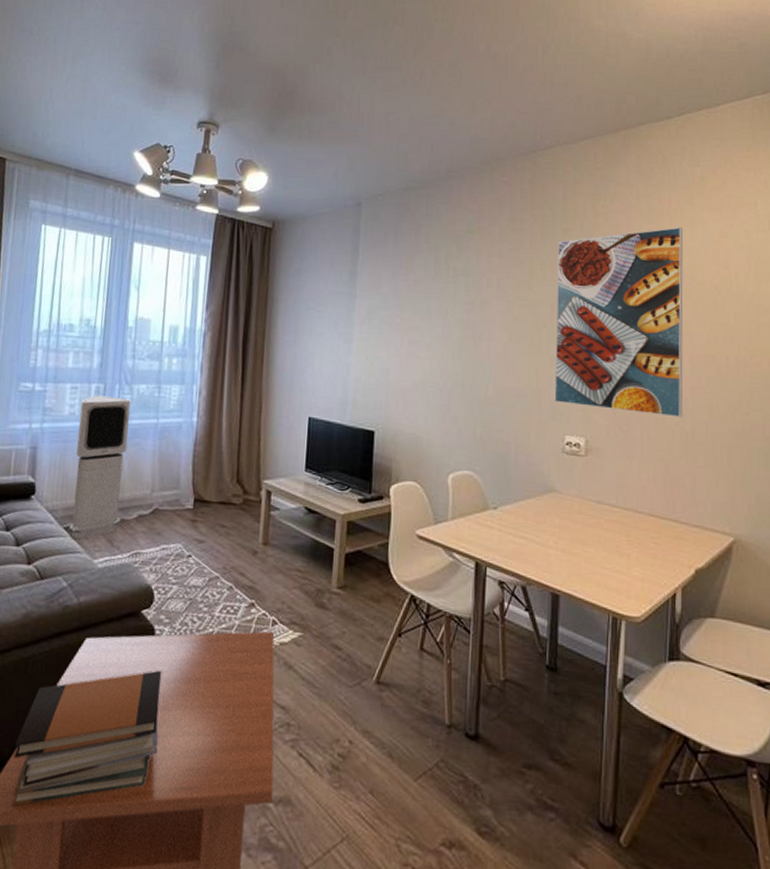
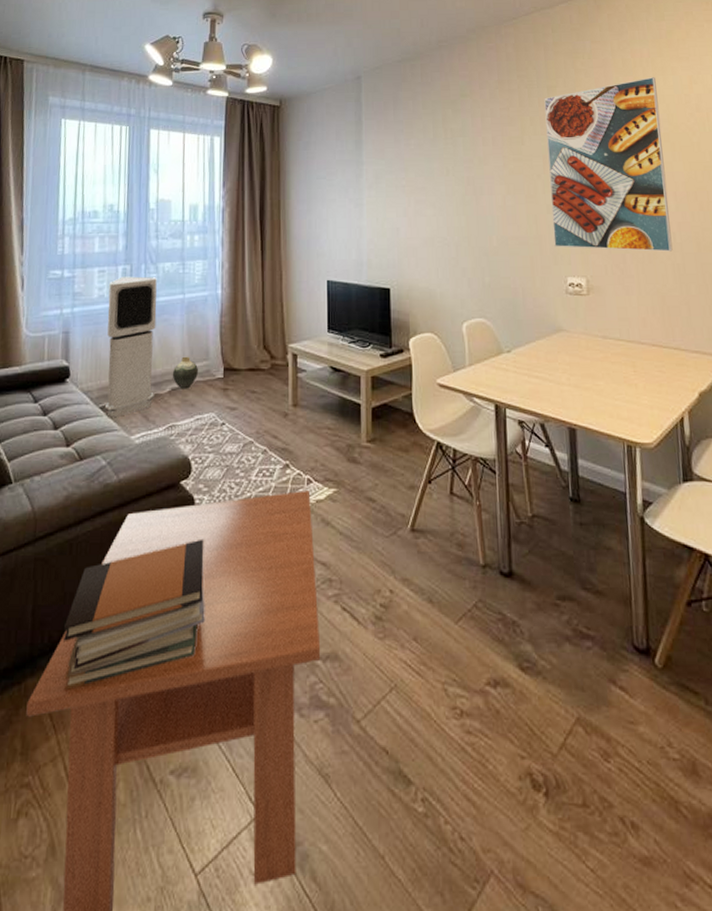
vase: none [140,483,168,517] -> present [172,356,199,389]

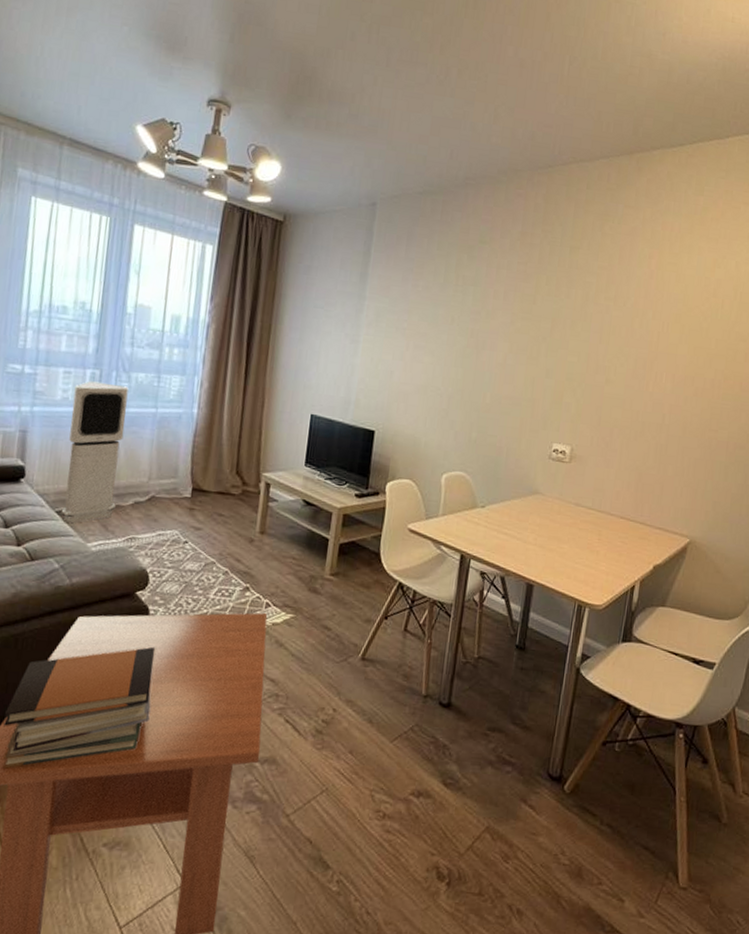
vase: present [172,356,199,389] -> none [136,471,166,504]
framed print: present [544,77,673,252] -> none [546,253,680,432]

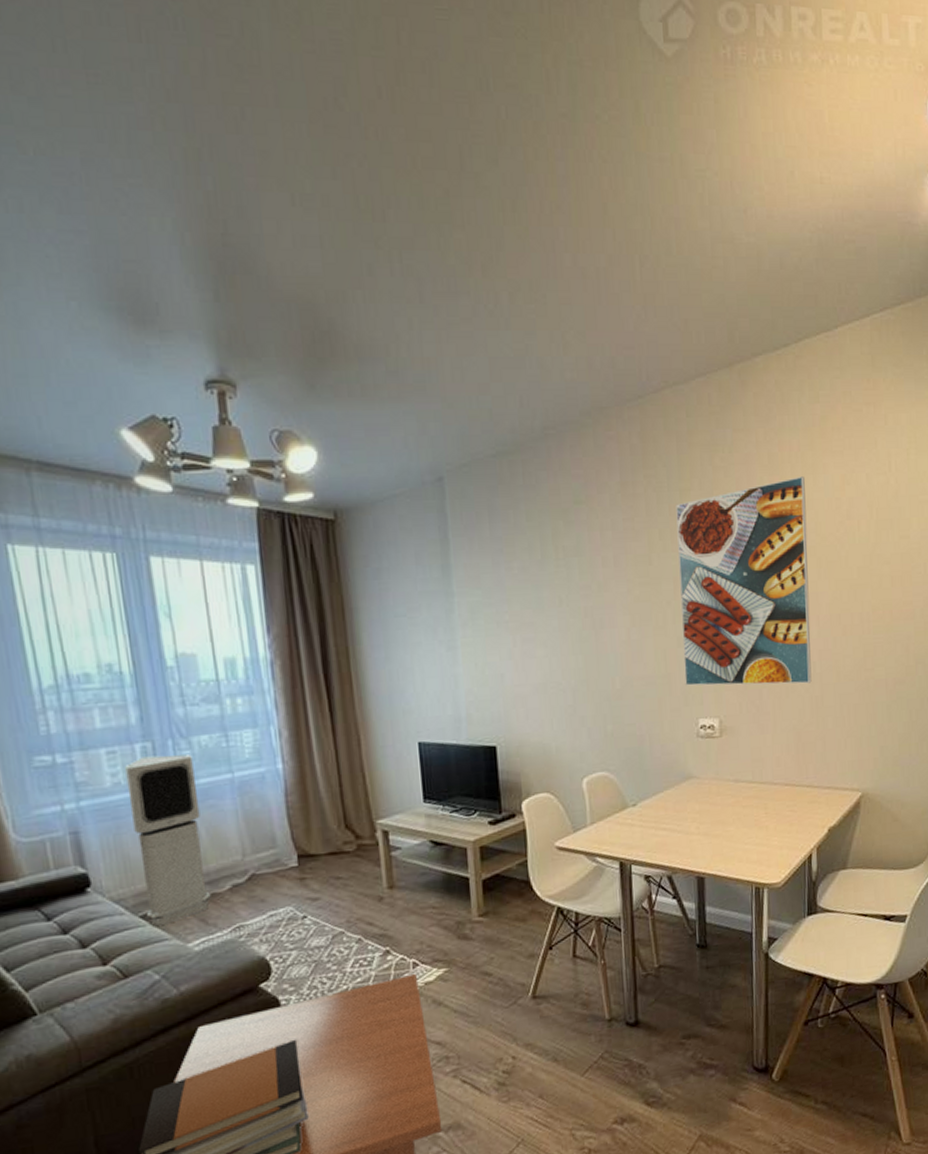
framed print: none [546,253,680,432] -> present [676,477,812,686]

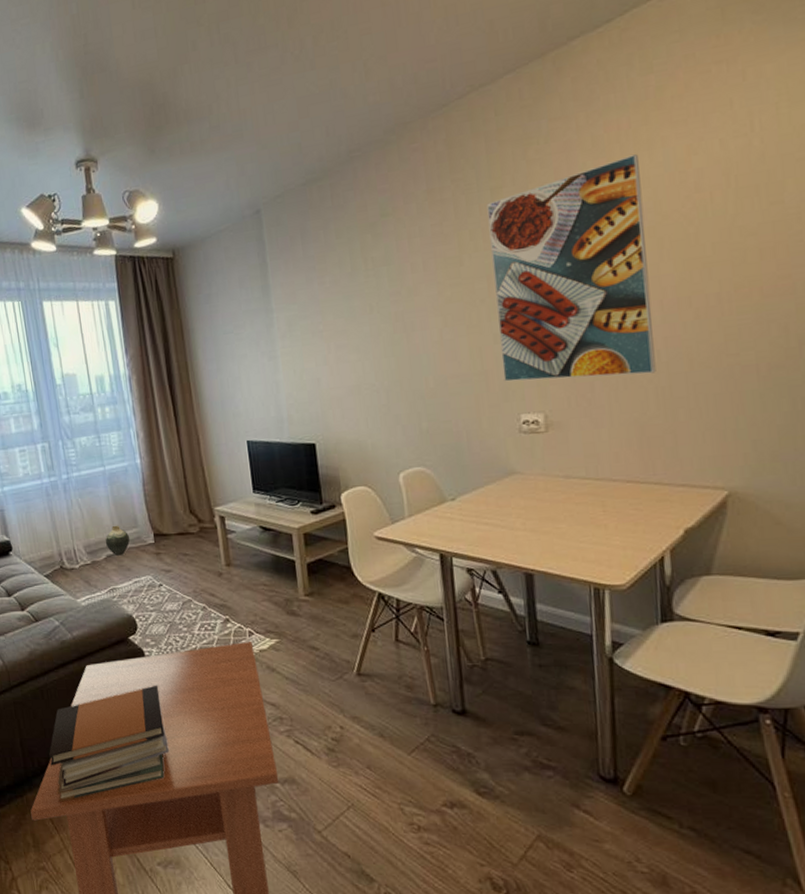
air purifier: present [125,754,211,927] -> none [31,452,92,585]
vase: none [230,846,266,885] -> present [105,525,131,556]

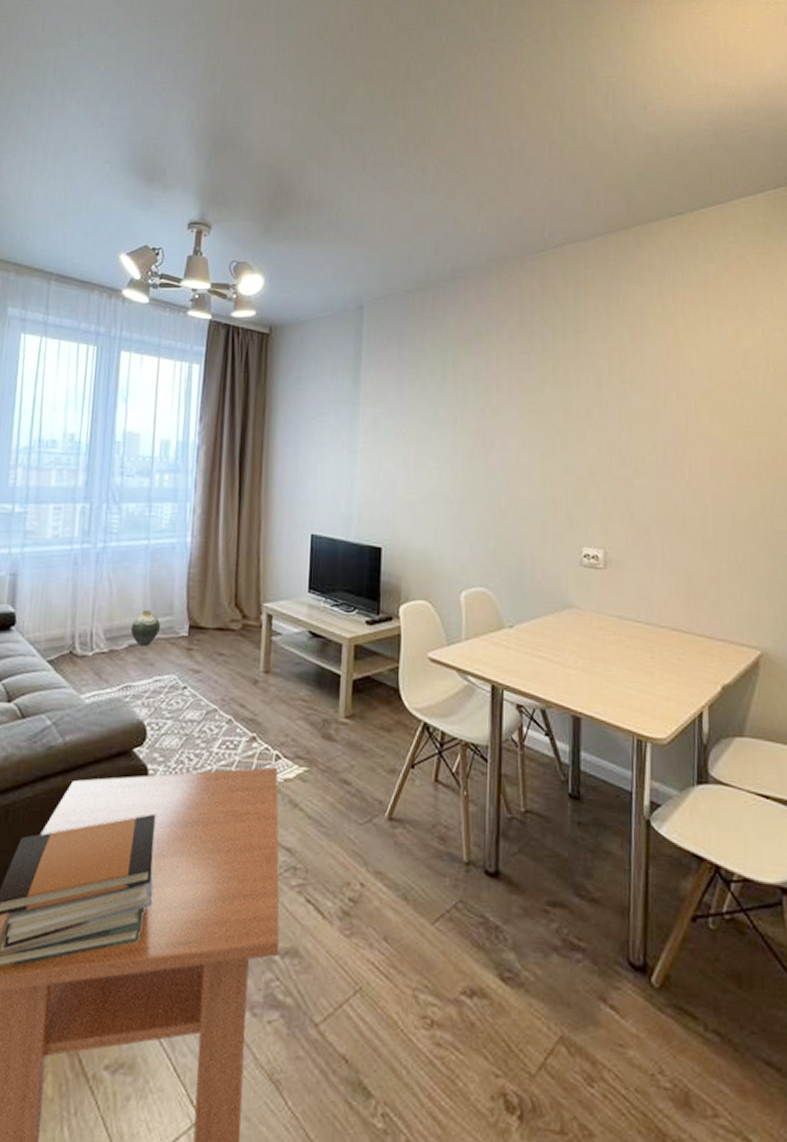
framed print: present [486,154,656,382] -> none [569,327,704,526]

